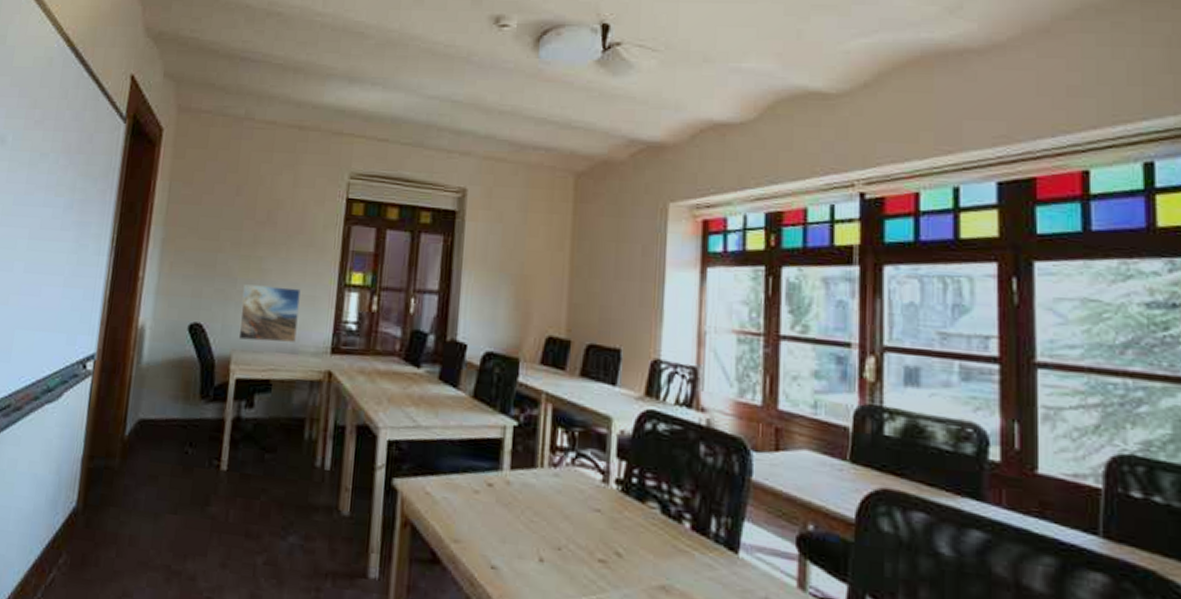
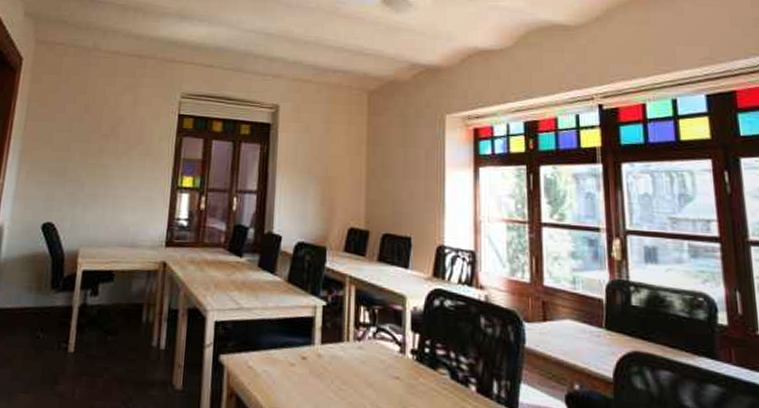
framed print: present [238,284,301,343] -> none [85,188,139,238]

